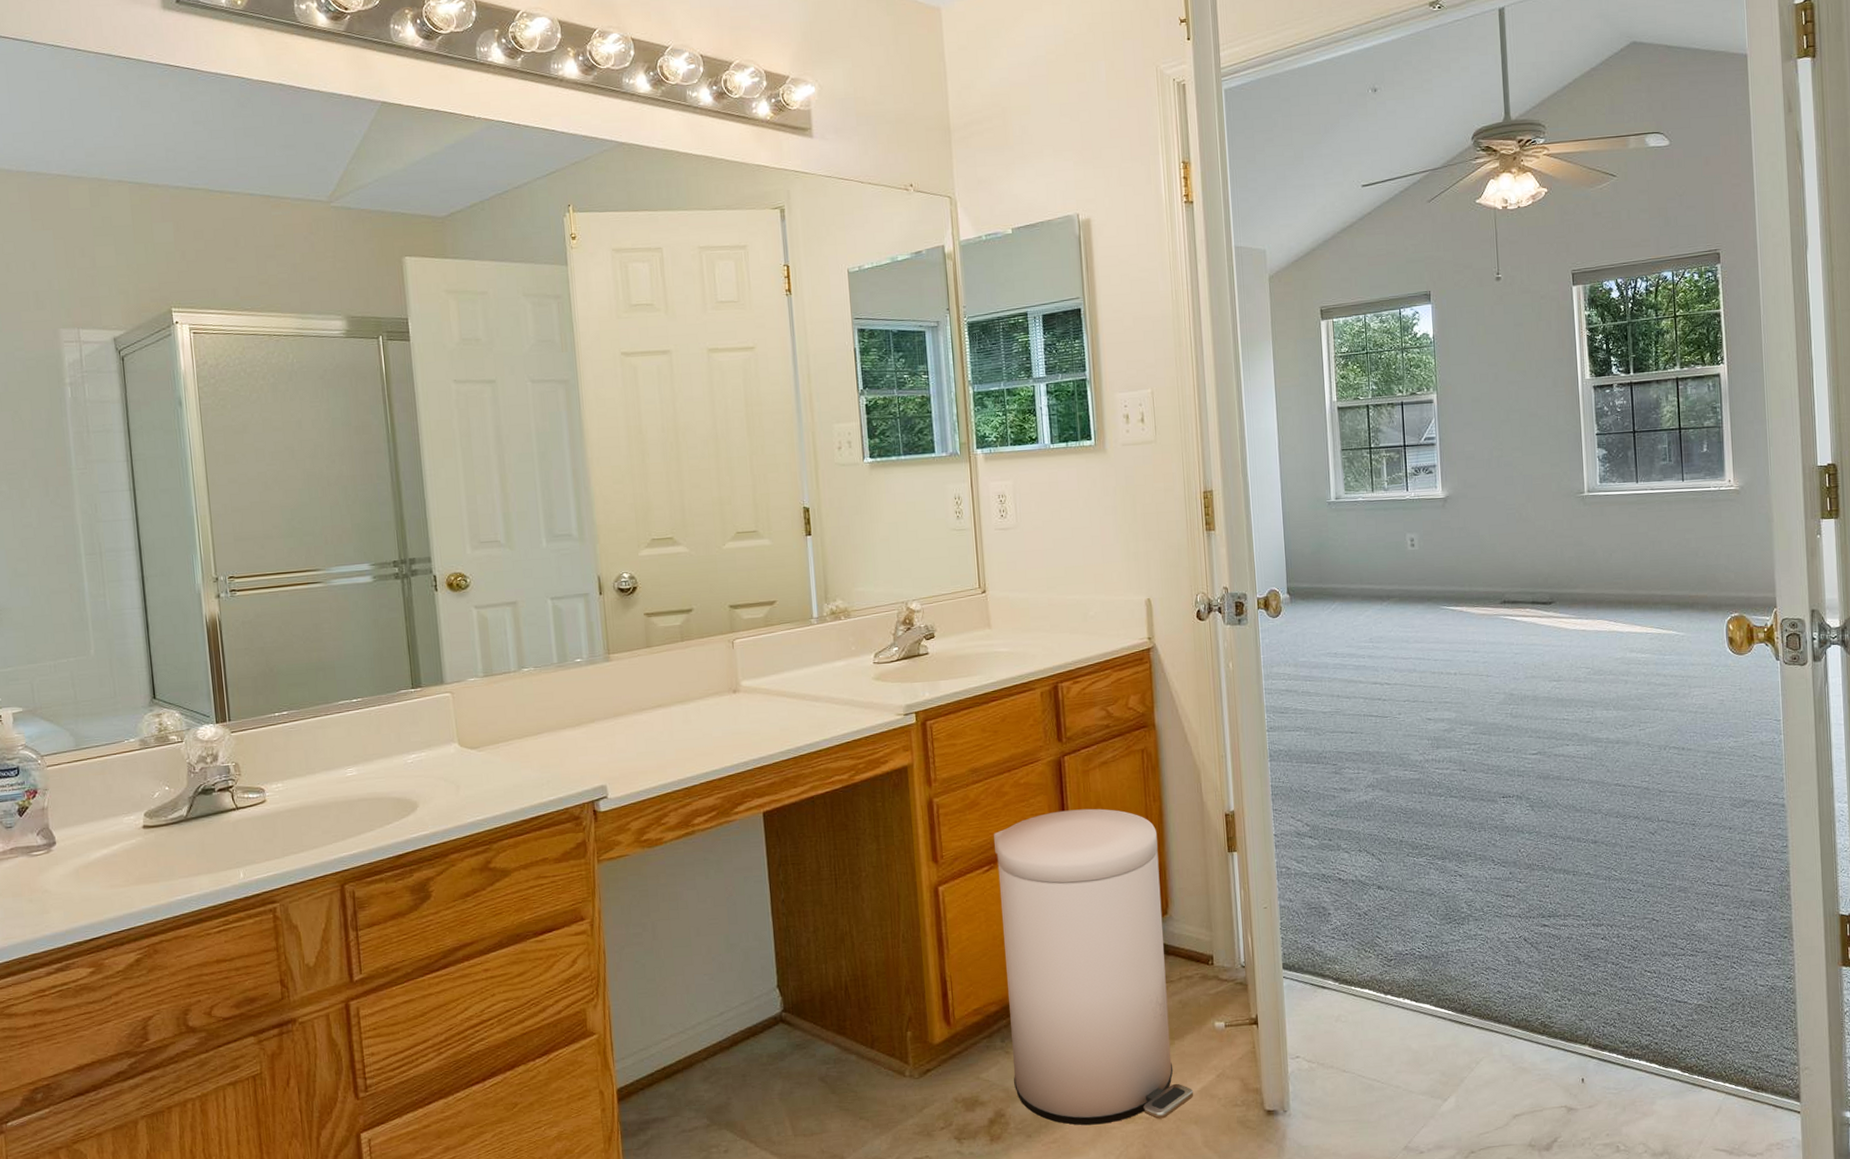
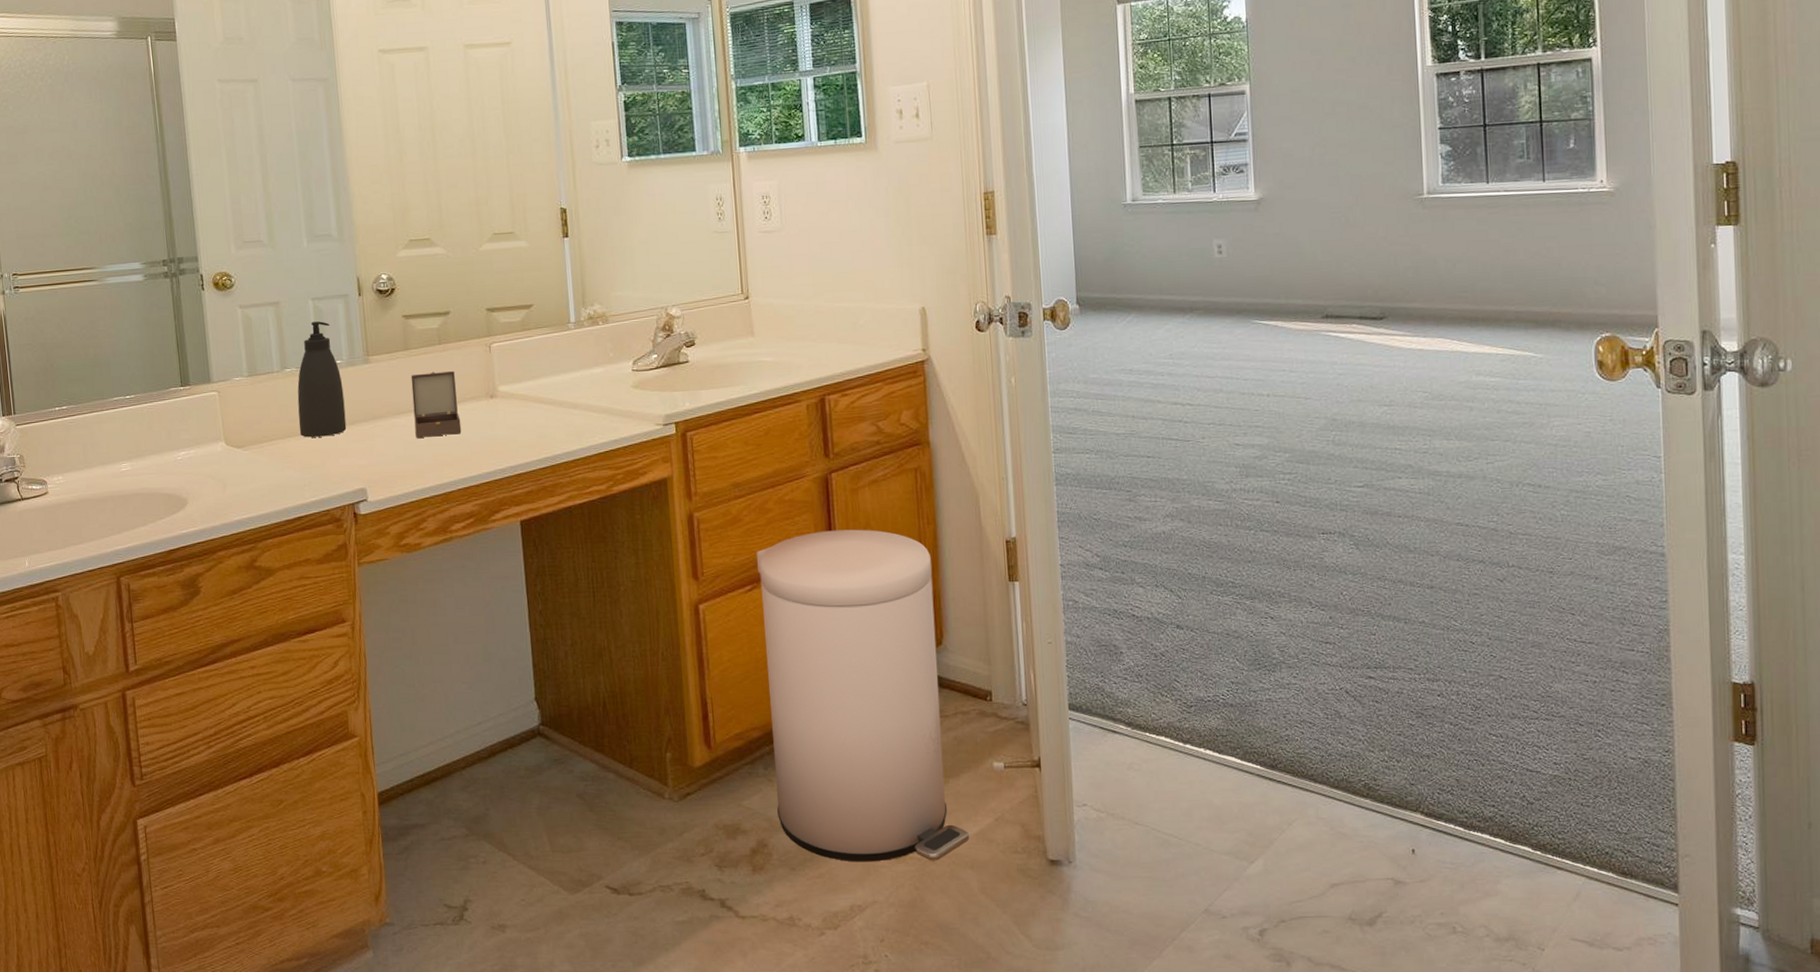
soap dispenser: none [535,620,587,737] -> present [297,321,347,438]
jewelry box: none [652,667,704,734] -> present [411,371,462,438]

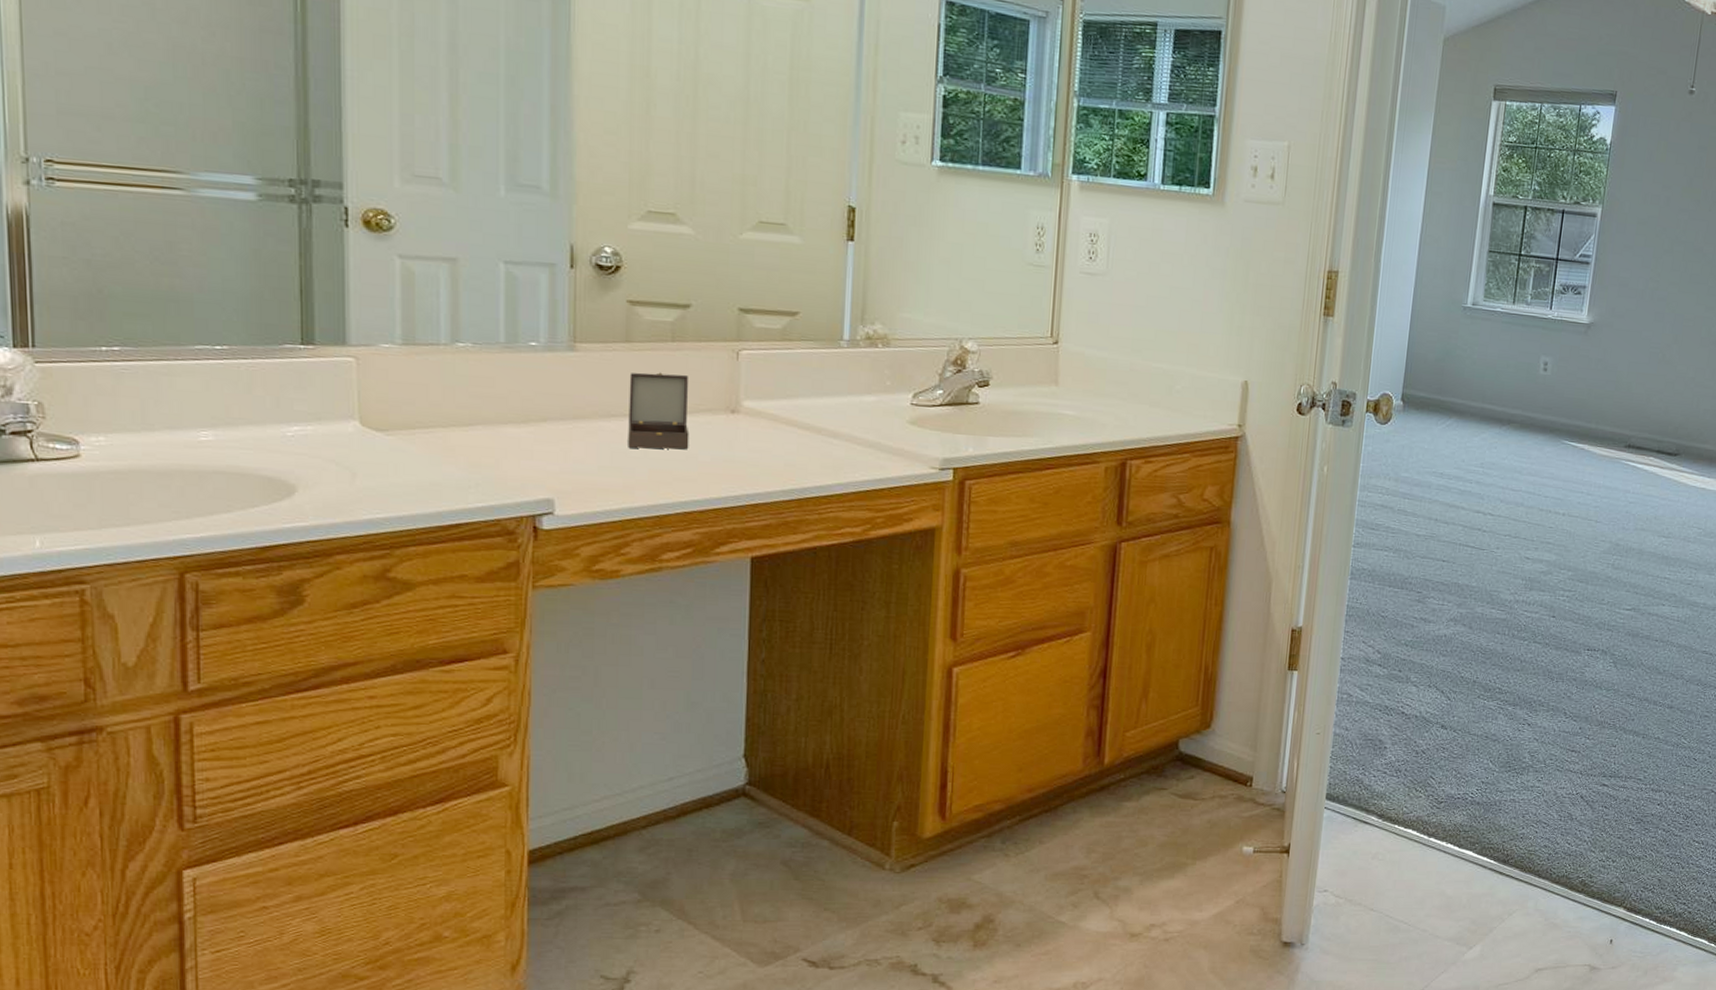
soap dispenser: present [297,321,347,438] -> none [469,290,536,432]
pedal bin: present [757,529,970,862] -> none [1009,601,1213,940]

